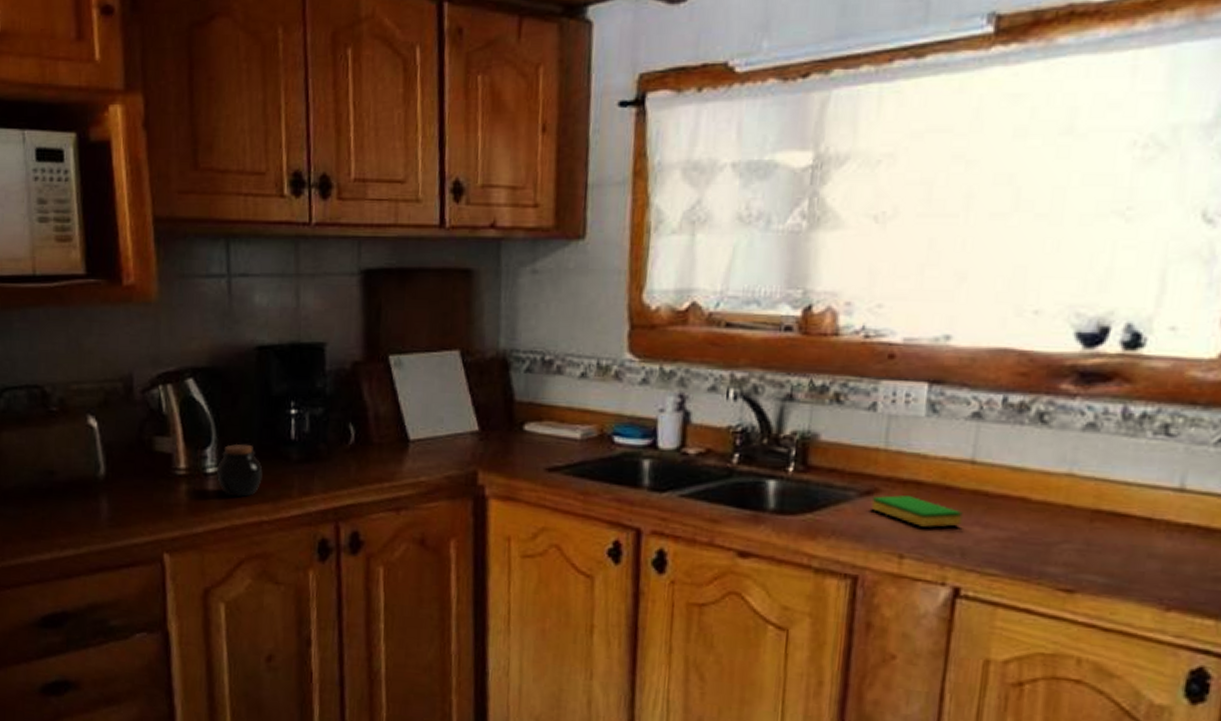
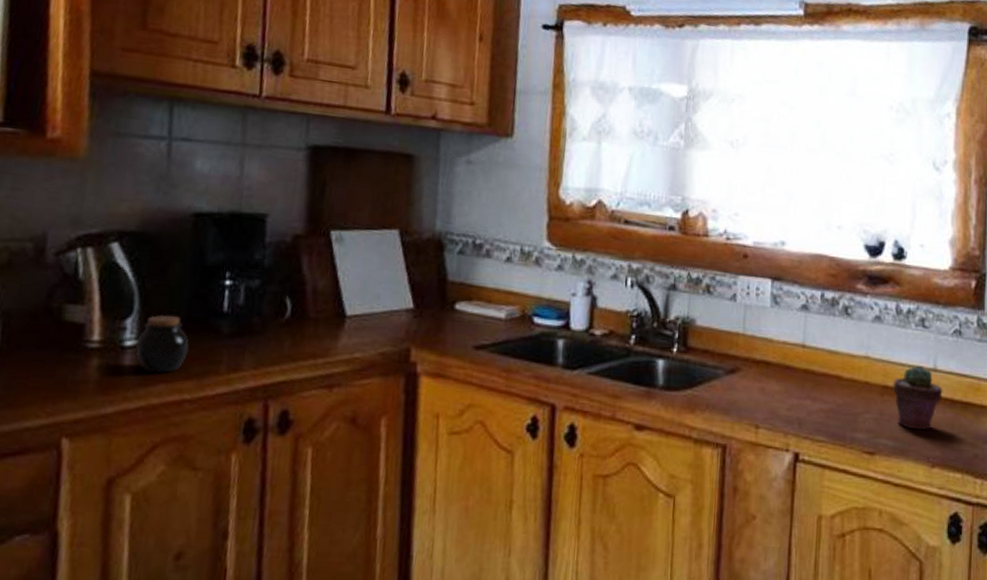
dish sponge: present [871,495,964,527] -> none [734,373,799,401]
potted succulent: none [1109,484,1193,565] -> present [893,365,943,431]

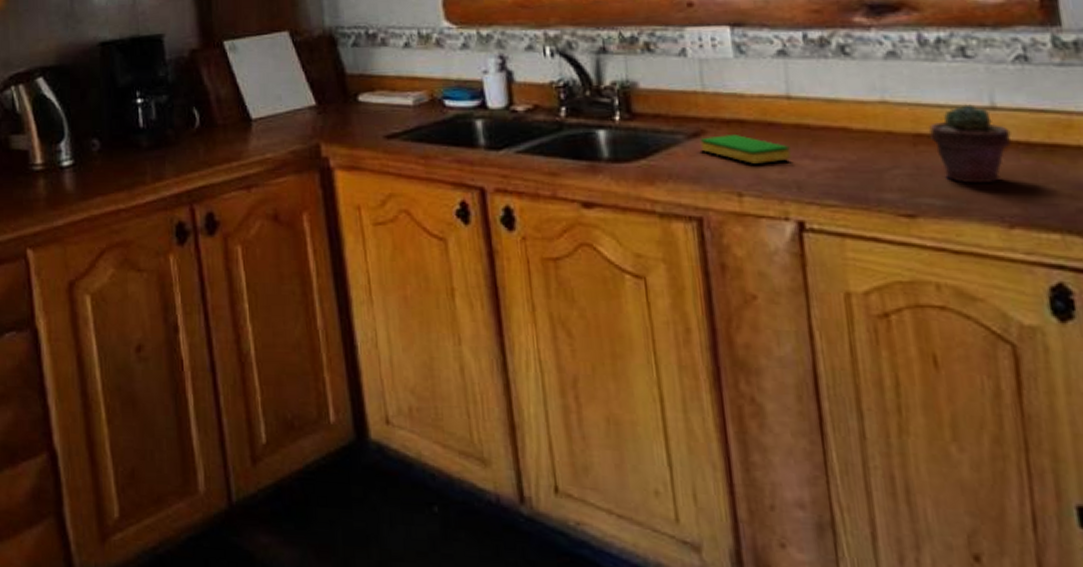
jar: present [136,314,189,373] -> none [72,135,116,187]
dish sponge: none [734,373,799,401] -> present [700,135,793,164]

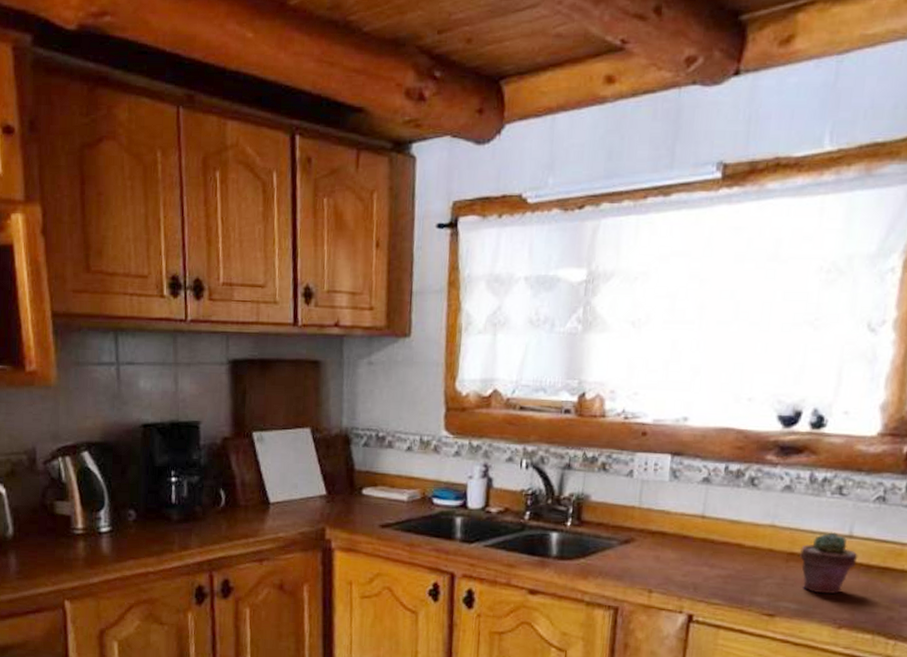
dish sponge: present [700,135,793,164] -> none [628,543,696,568]

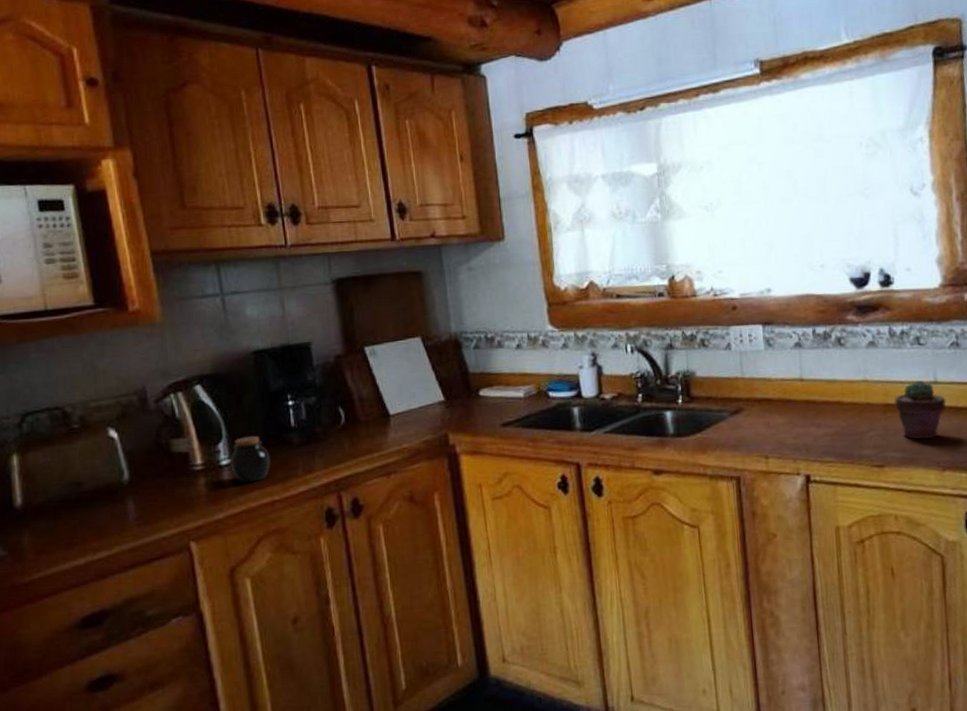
jar: none [110,506,148,552] -> present [230,435,271,482]

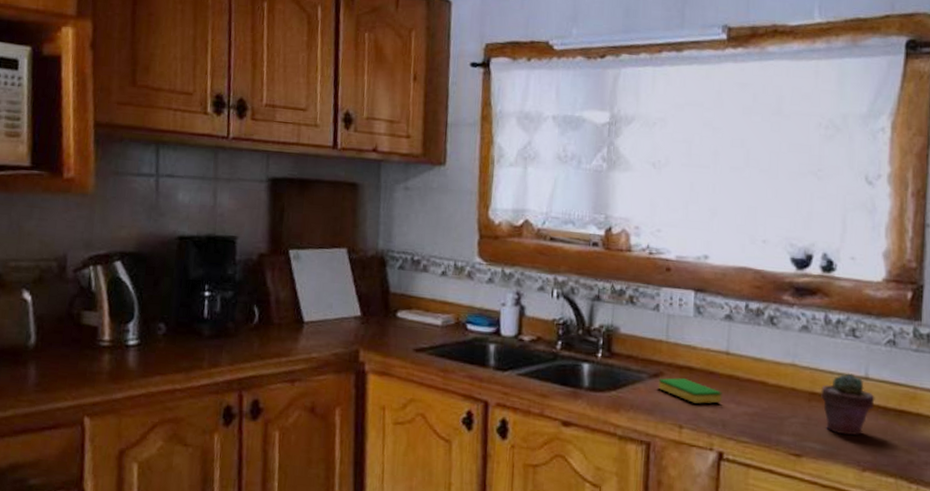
jar: present [230,435,271,482] -> none [137,319,178,367]
dish sponge: none [739,410,803,433] -> present [658,378,723,404]

